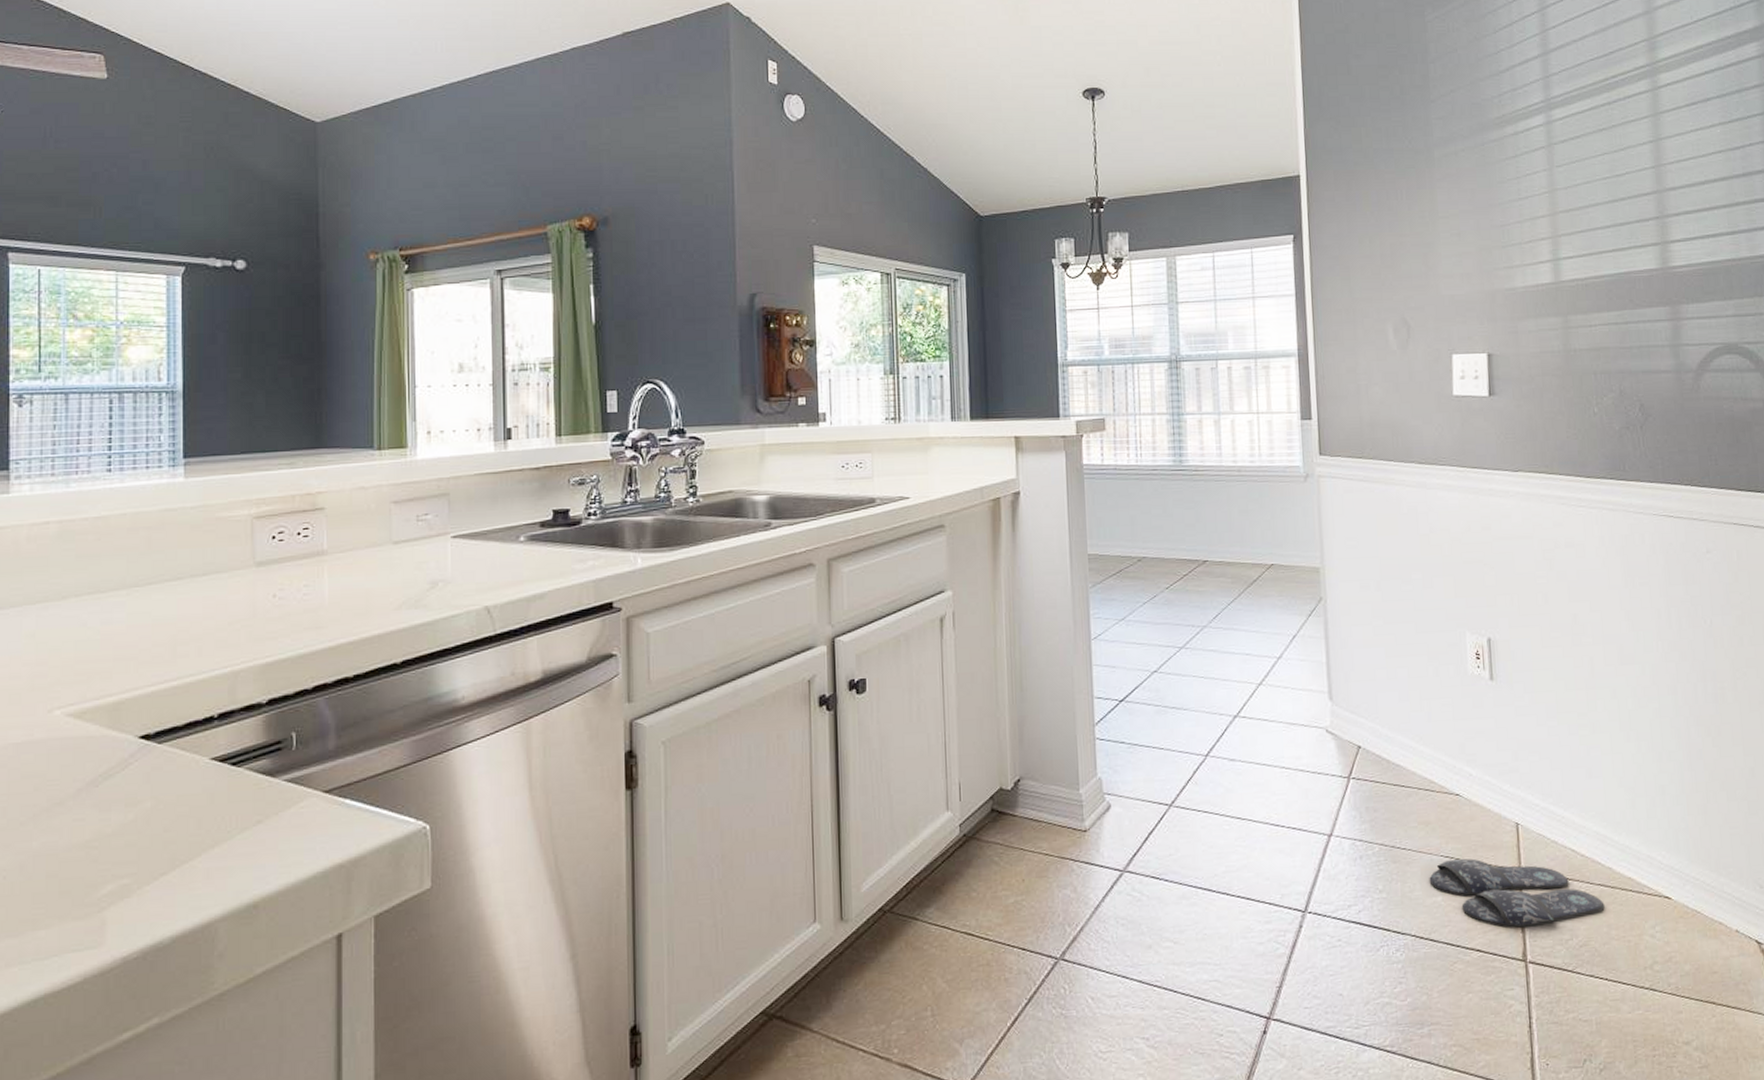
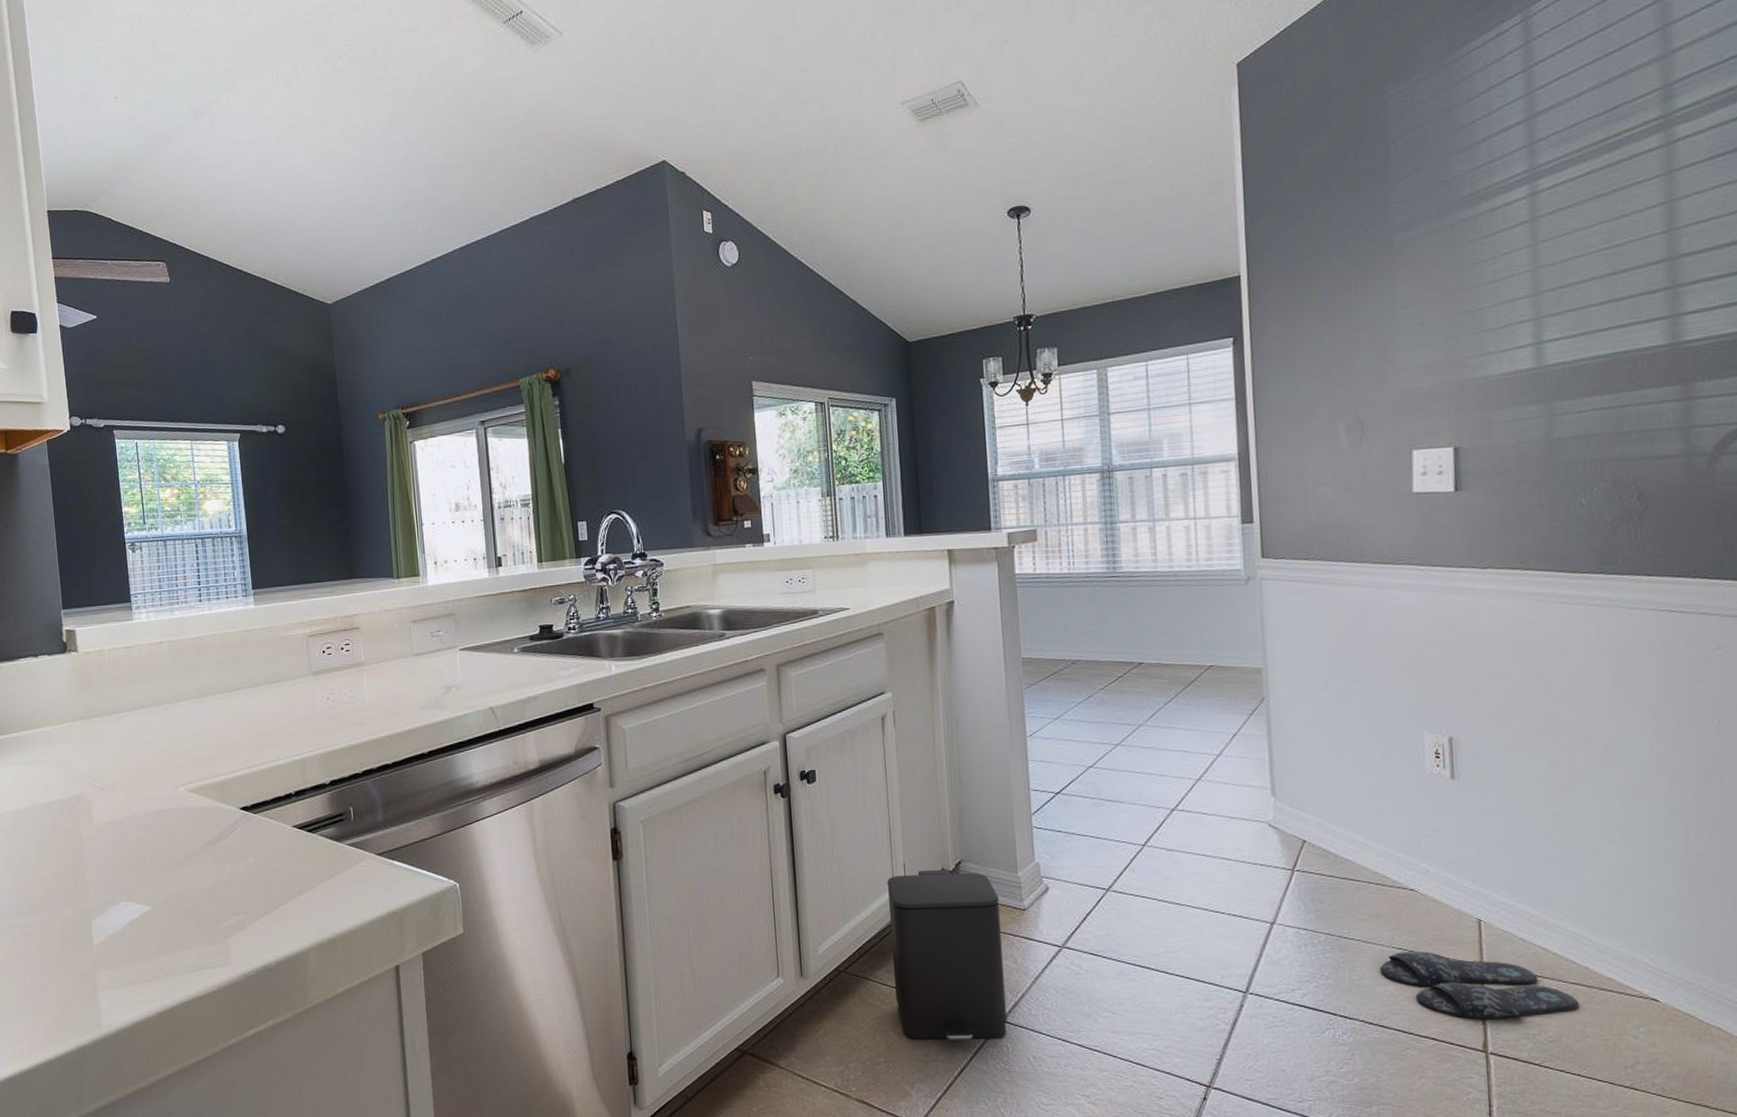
pedal bin: none [940,788,1065,987] -> present [886,869,1007,1040]

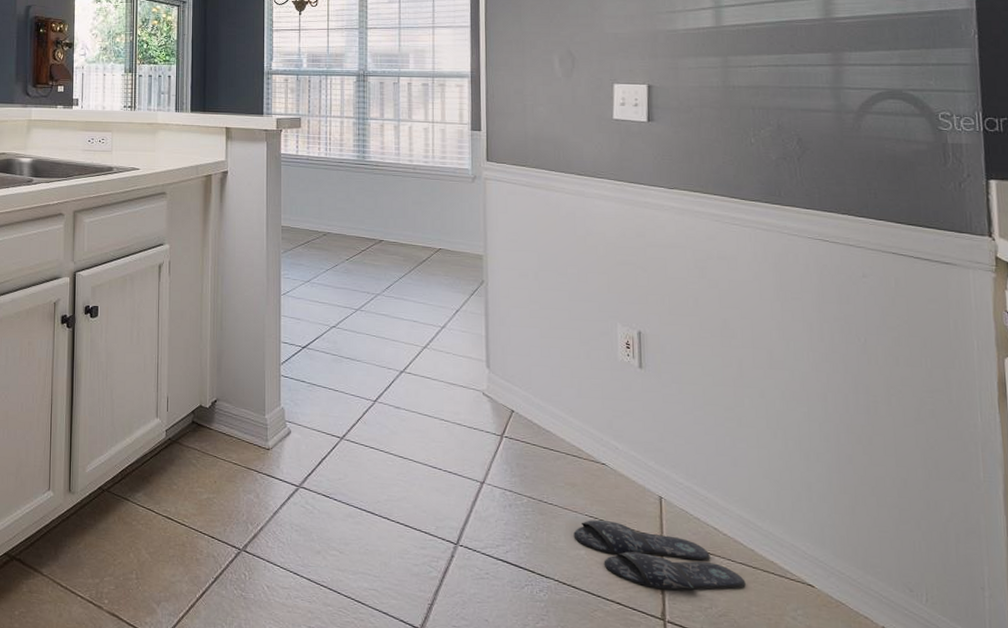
pedal bin: present [886,869,1007,1040] -> none [150,404,248,566]

